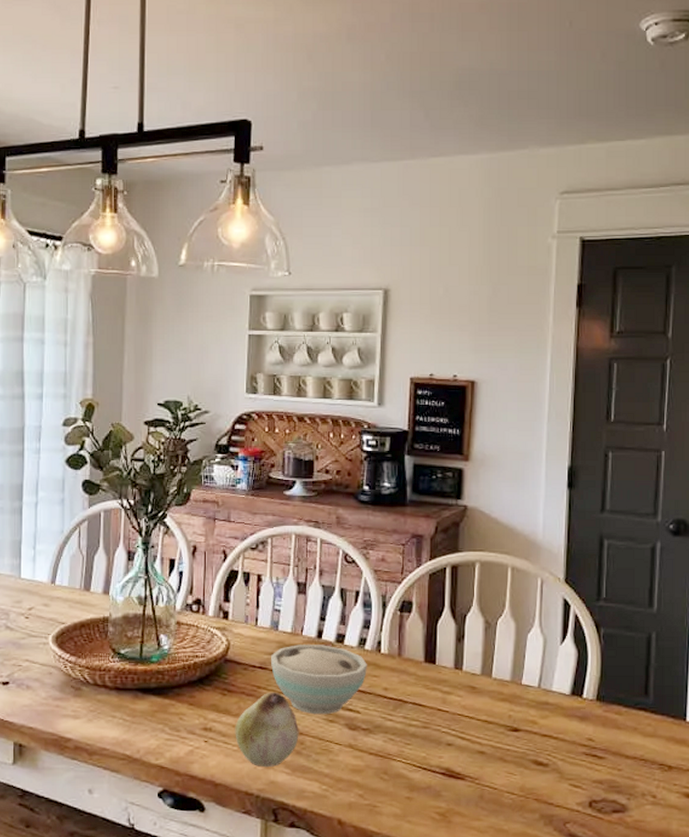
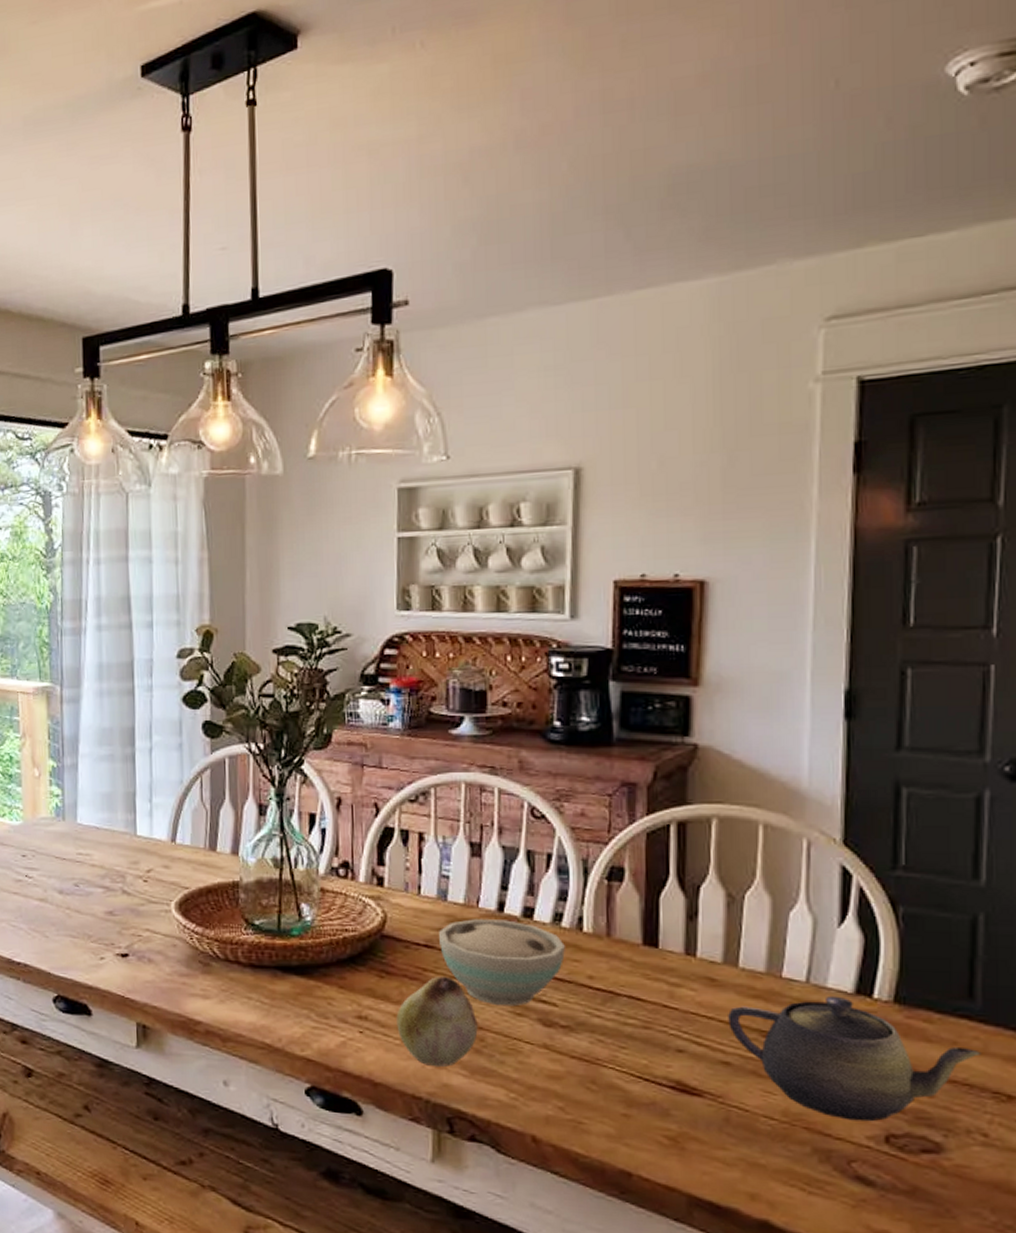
teapot: none [484,697,653,792] -> present [728,995,982,1122]

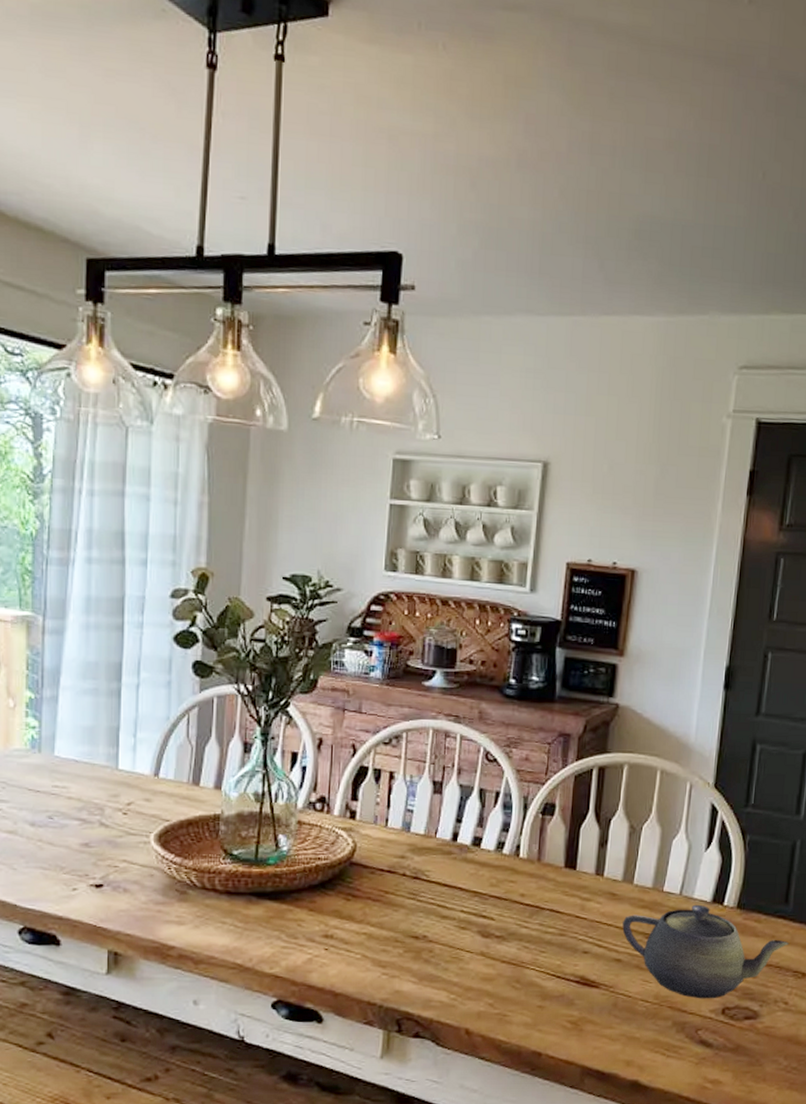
fruit: present [396,976,478,1068] -> none [358,897,428,977]
bowl: present [439,919,565,1007] -> none [401,847,504,922]

